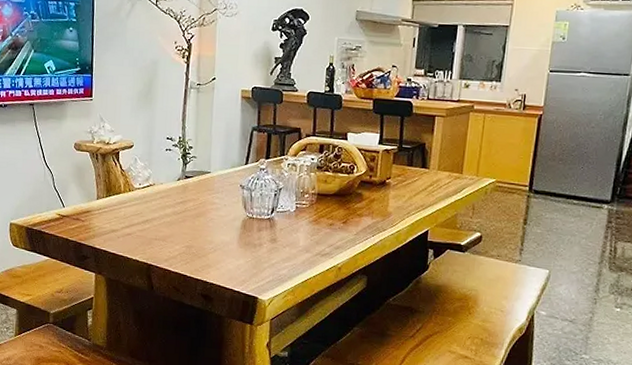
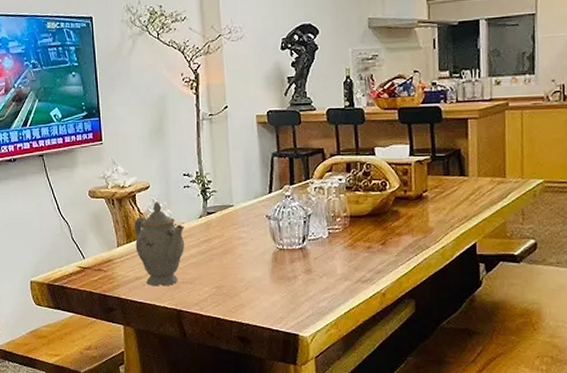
teapot: none [114,161,163,241] -> present [134,202,185,287]

